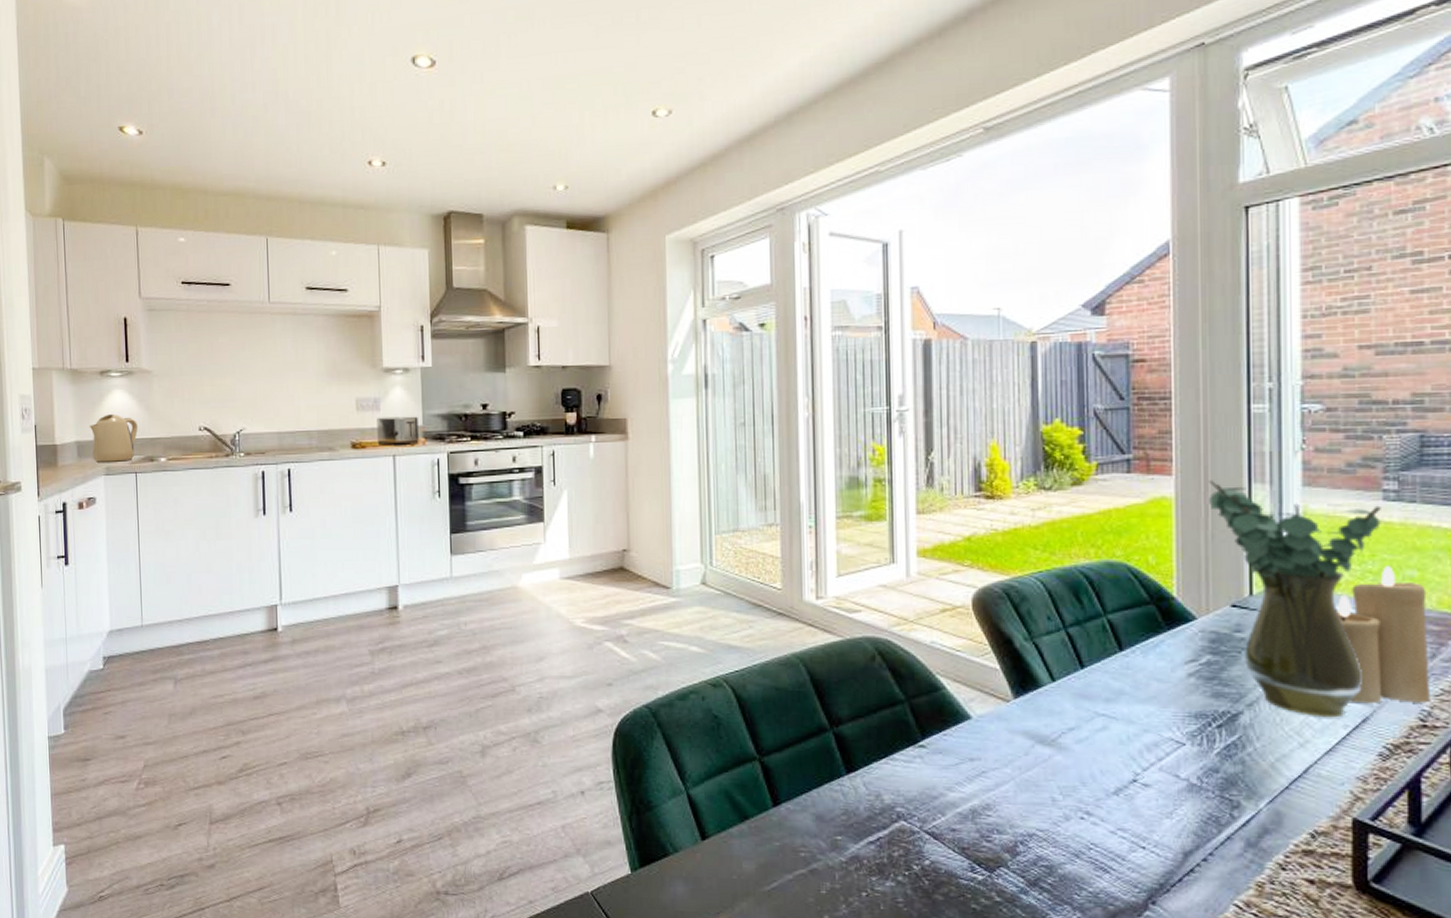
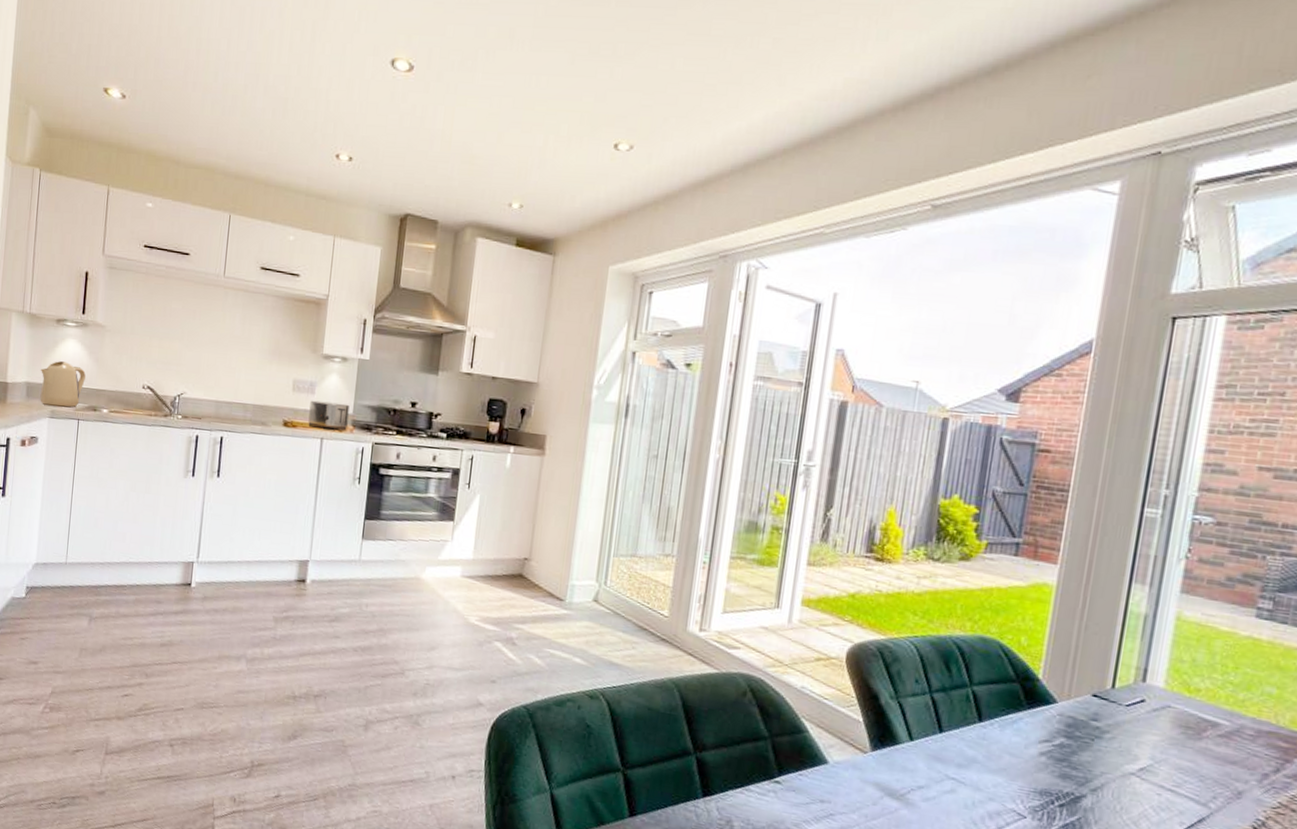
vase: present [1209,480,1381,718] -> none [1088,574,1253,814]
candle: present [1337,566,1430,704] -> none [1191,680,1282,814]

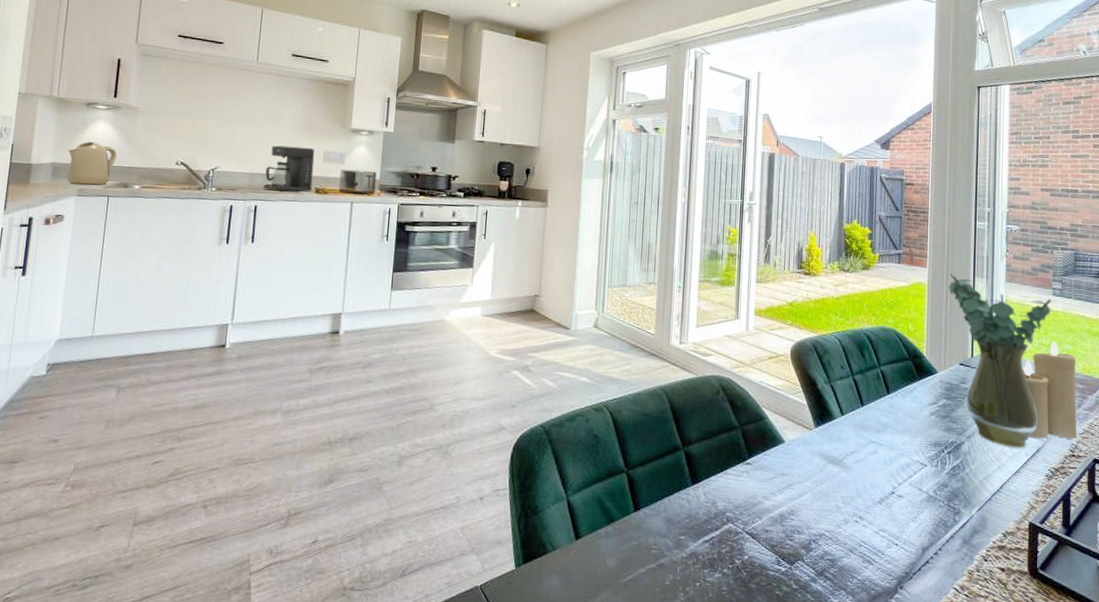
coffee maker: none [229,370,284,424] -> present [263,145,315,192]
vase: none [1088,574,1253,814] -> present [949,273,1051,448]
candle: none [1191,680,1282,814] -> present [1024,341,1077,439]

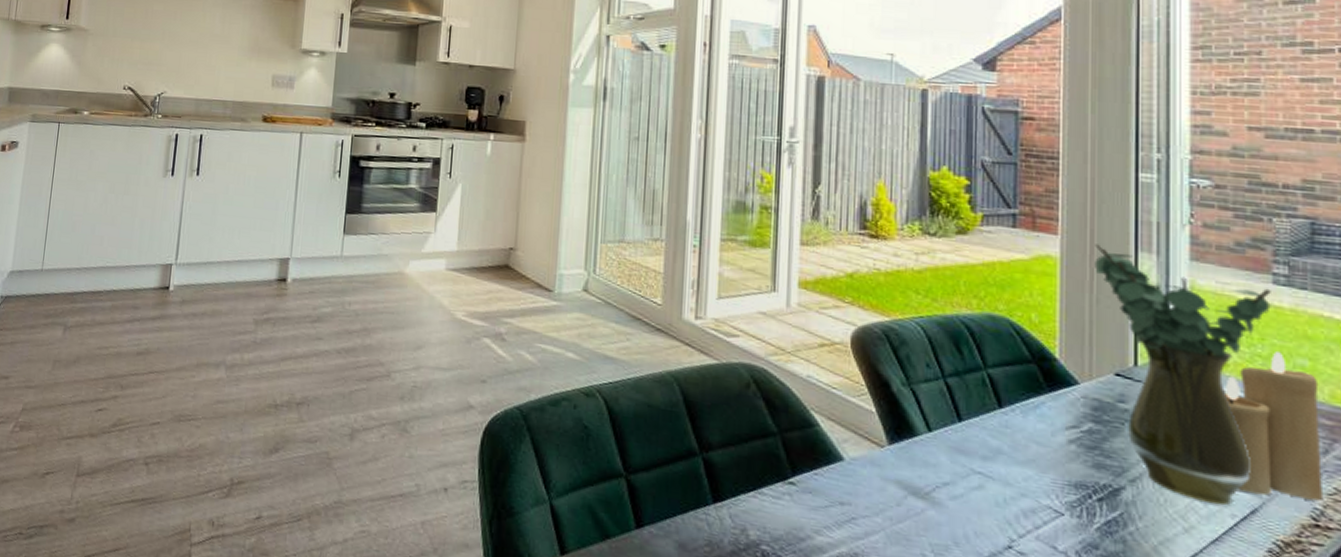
kettle: present [67,142,117,185] -> none [21,65,68,111]
coffee maker: present [263,145,315,192] -> none [209,68,263,120]
toaster: present [338,169,377,195] -> none [287,95,328,124]

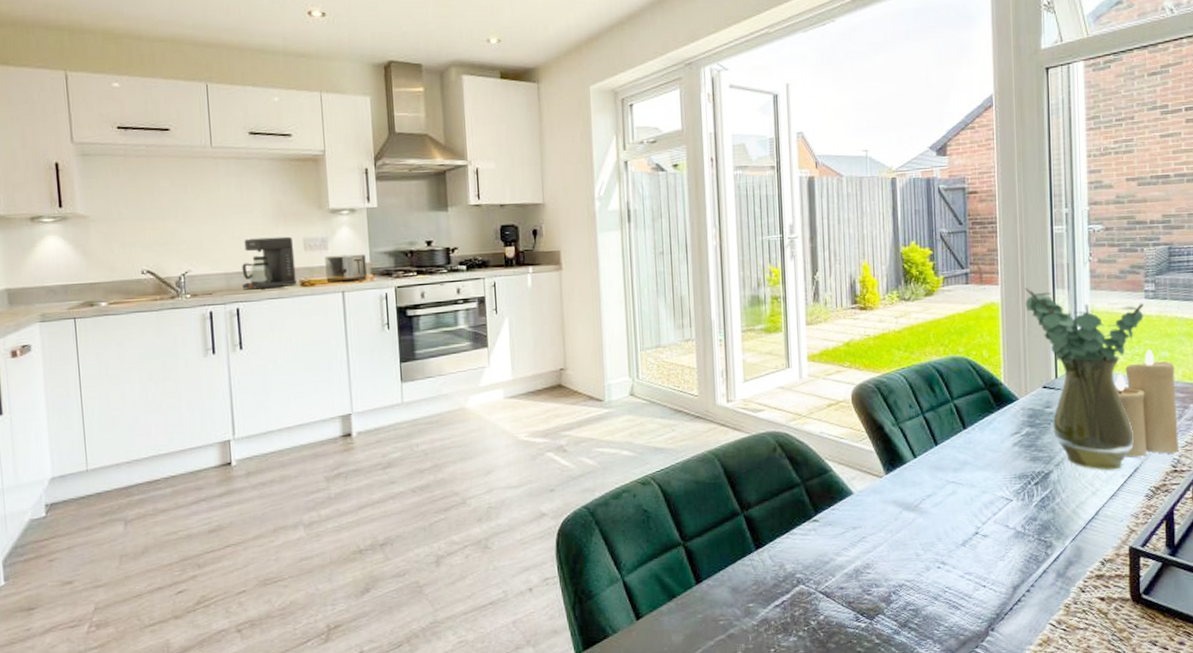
coffee maker: none [209,68,263,120] -> present [242,236,297,290]
toaster: none [287,95,328,124] -> present [325,254,367,283]

